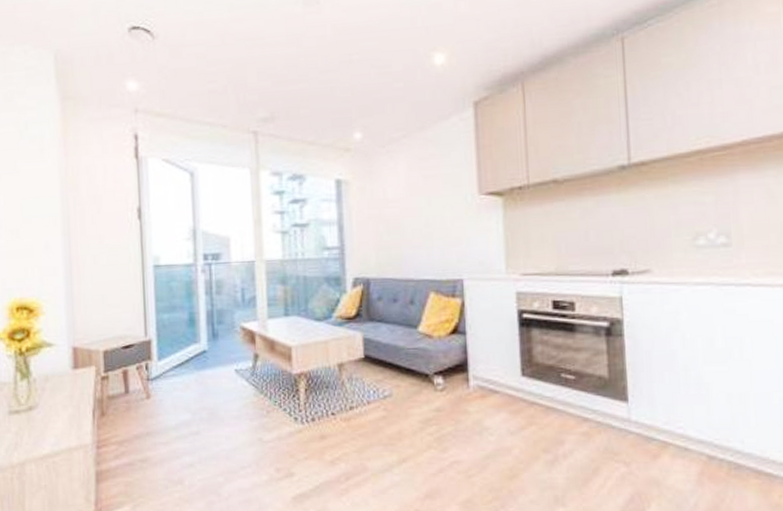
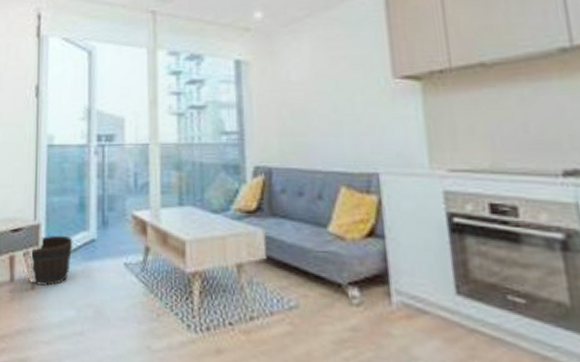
wooden bucket: none [143,348,185,396] -> present [30,235,73,287]

